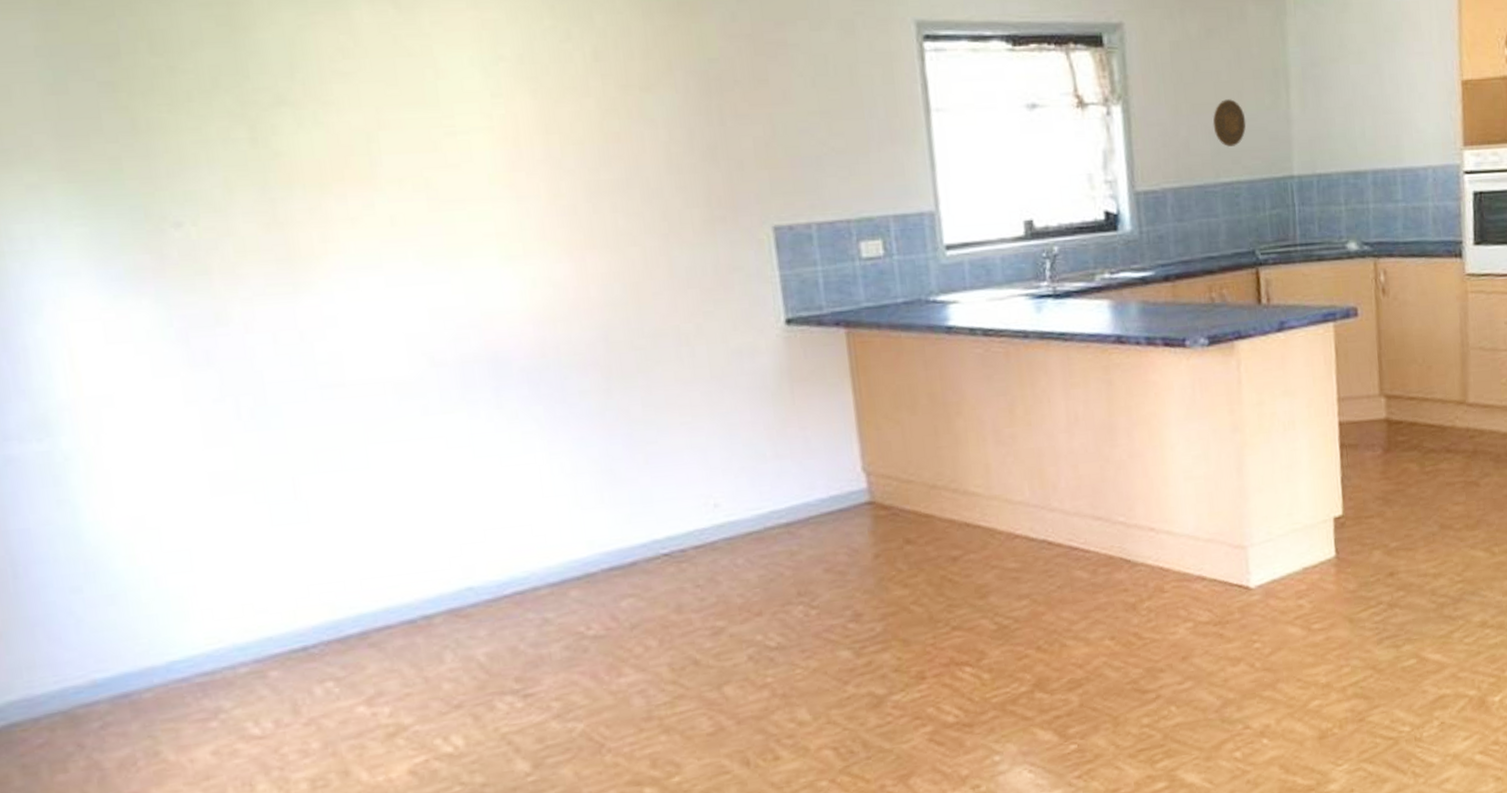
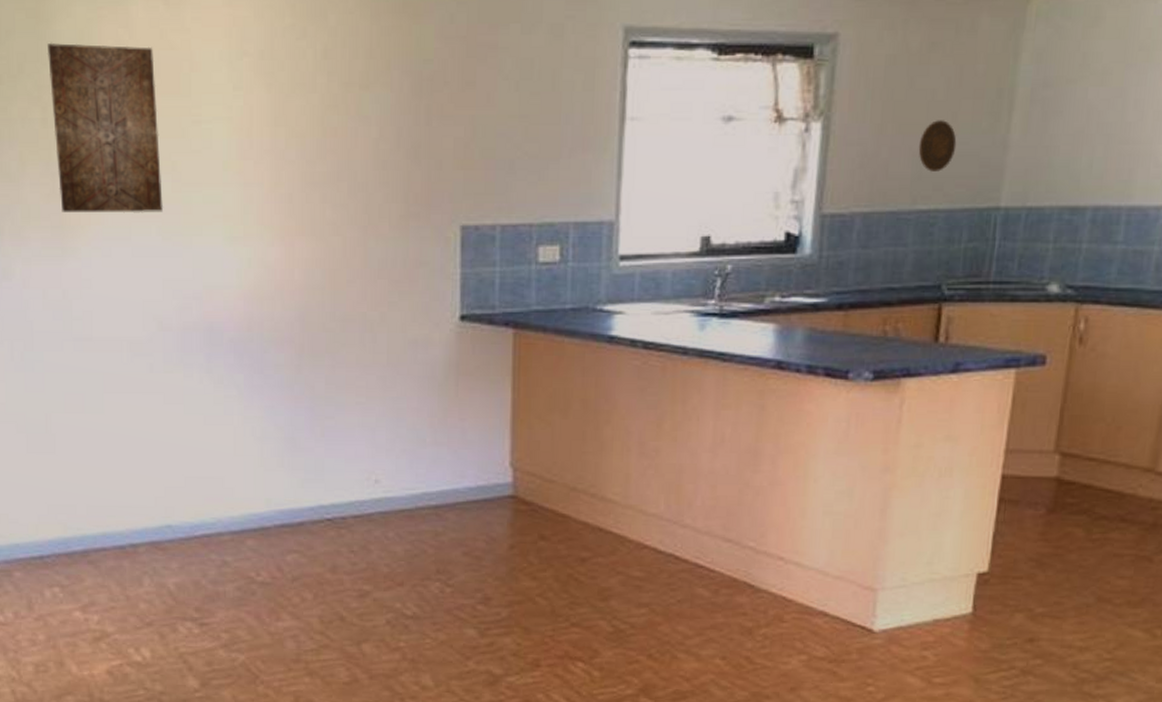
wall art: none [248,52,420,243] -> present [47,42,163,213]

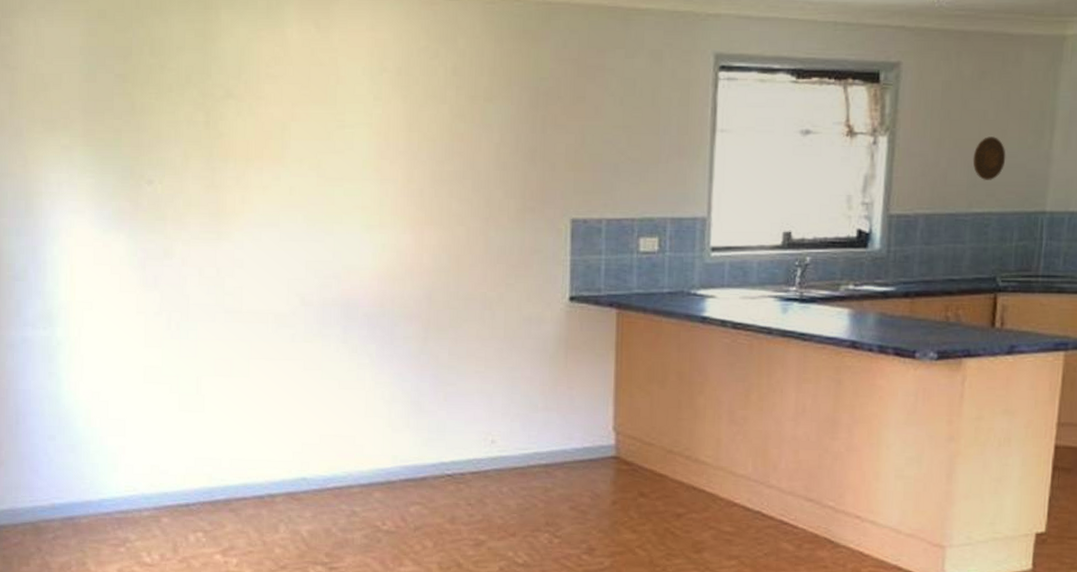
wall art: present [47,42,163,213] -> none [212,57,309,204]

